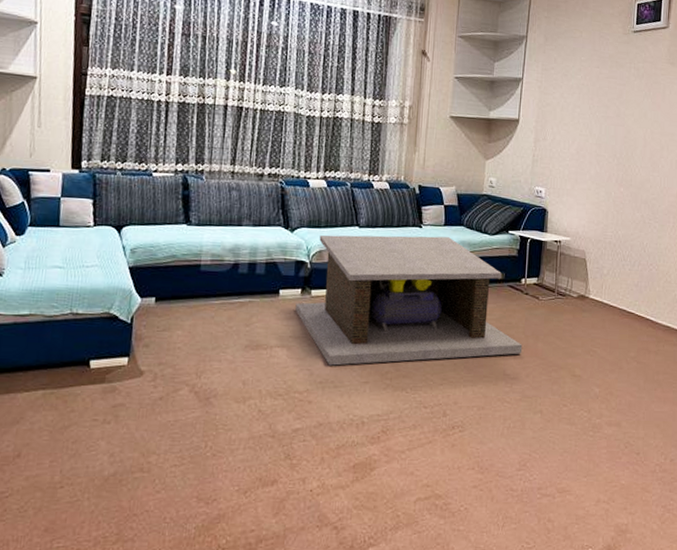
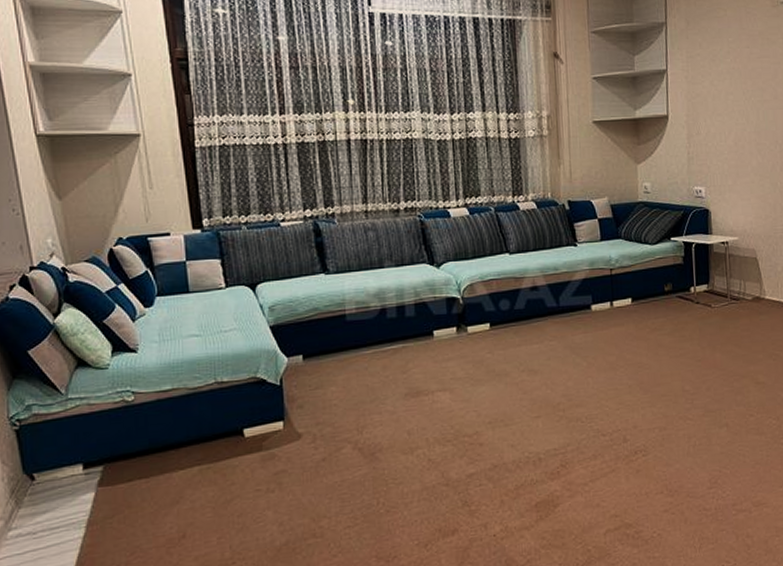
coffee table: present [295,235,523,366] -> none [452,252,700,404]

